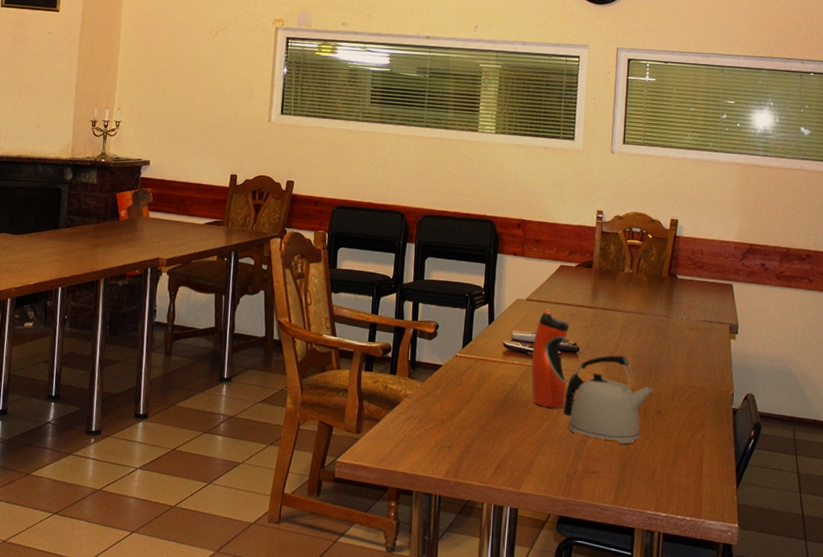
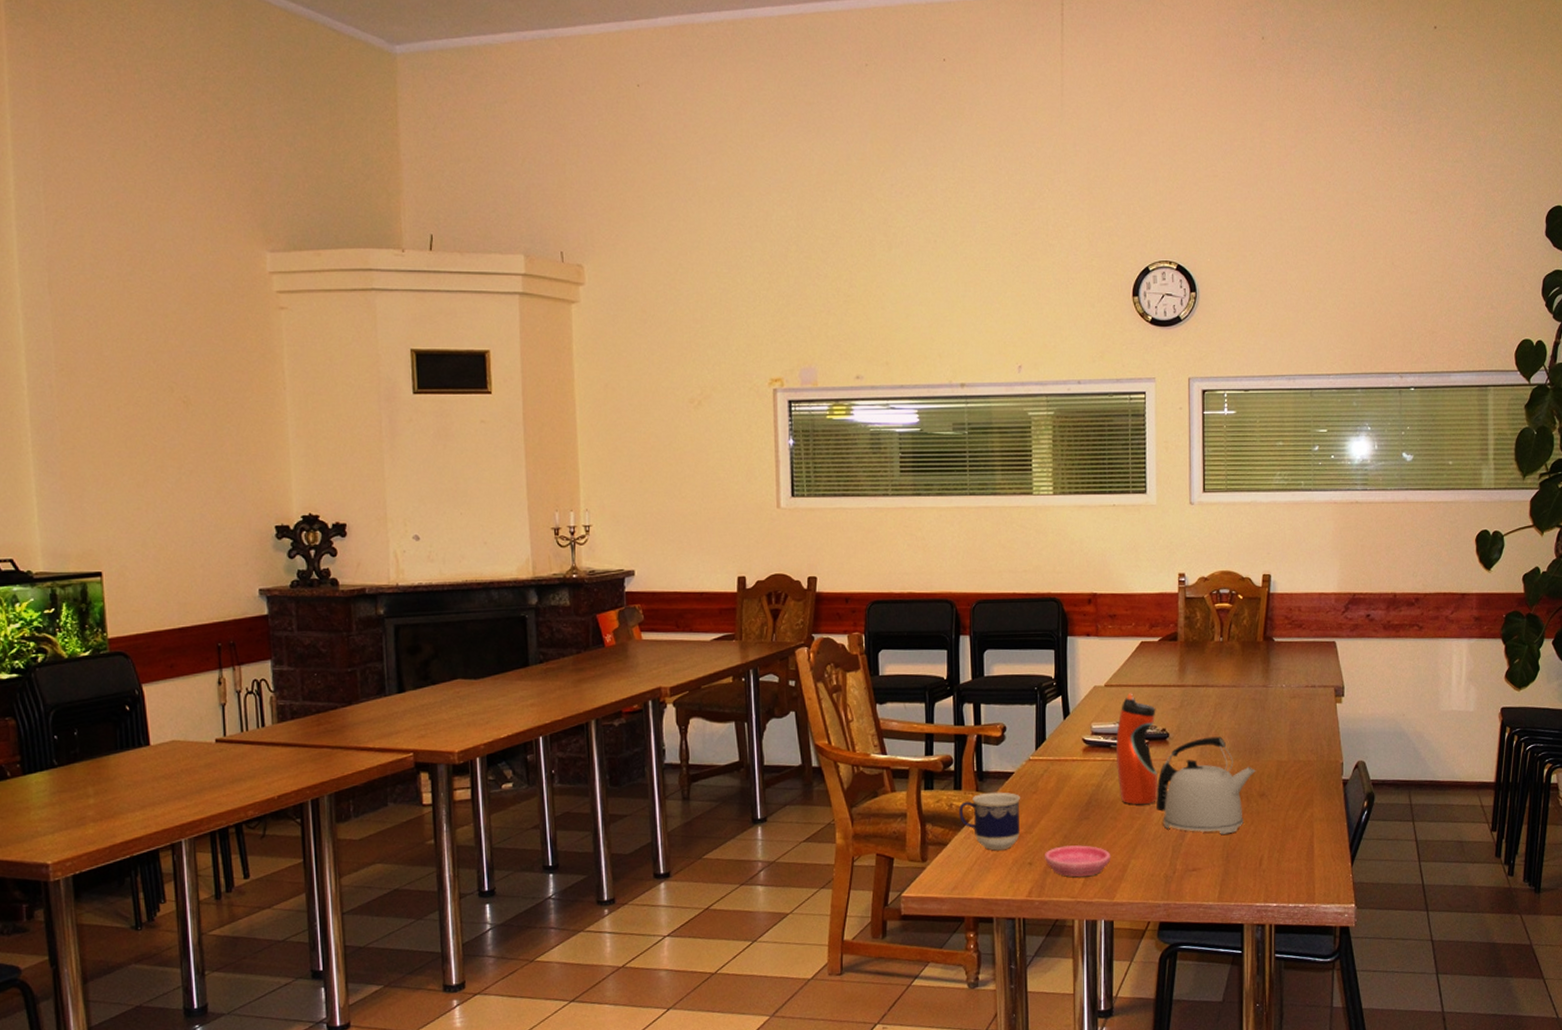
cup: none [392,380,446,432] -> present [959,792,1020,851]
saucer: none [462,435,521,466] -> present [1045,845,1111,877]

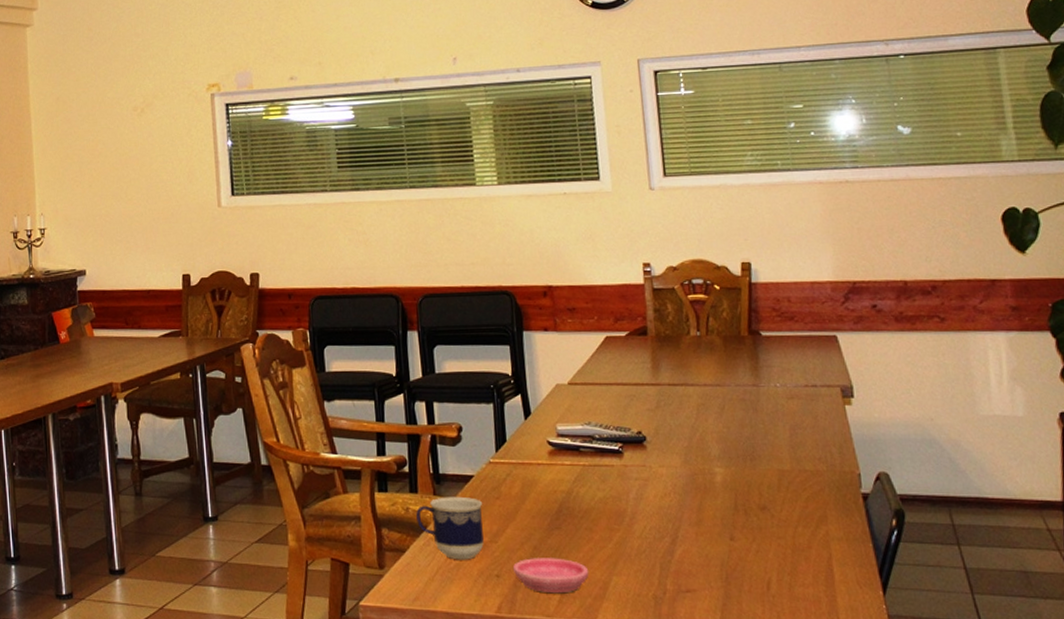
water bottle: present [1116,693,1158,804] -> none [585,392,638,514]
kettle: present [1156,736,1256,834] -> none [636,441,753,552]

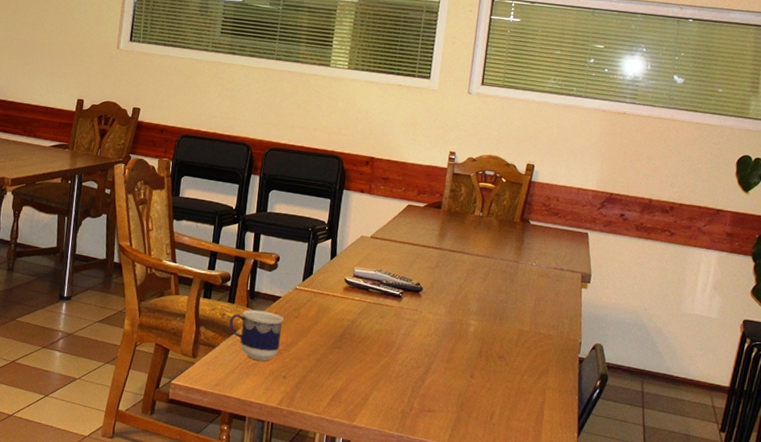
saucer: present [513,558,589,594] -> none [297,367,356,398]

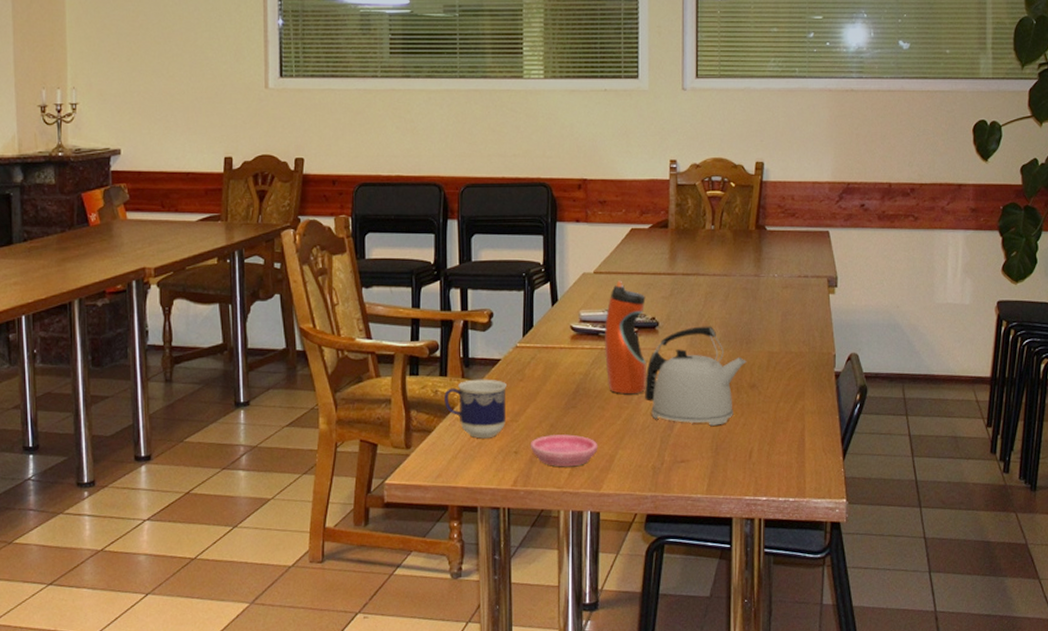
saucer: none [297,367,356,398] -> present [531,434,598,467]
water bottle: none [371,247,414,346] -> present [605,280,646,394]
kettle: none [402,297,498,386] -> present [645,326,747,426]

